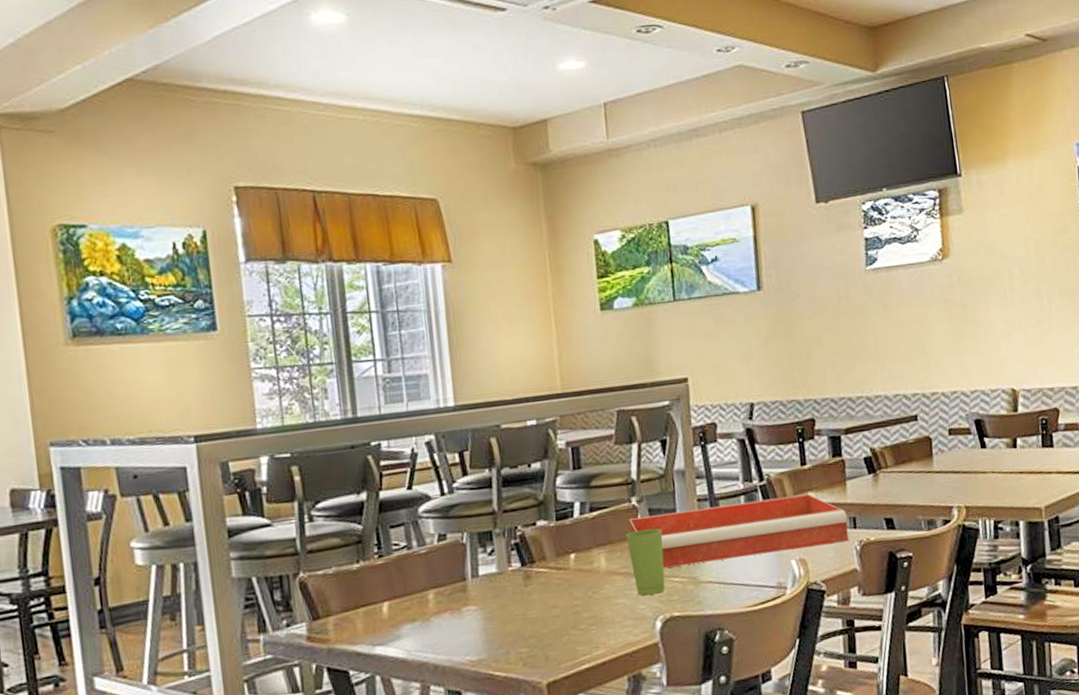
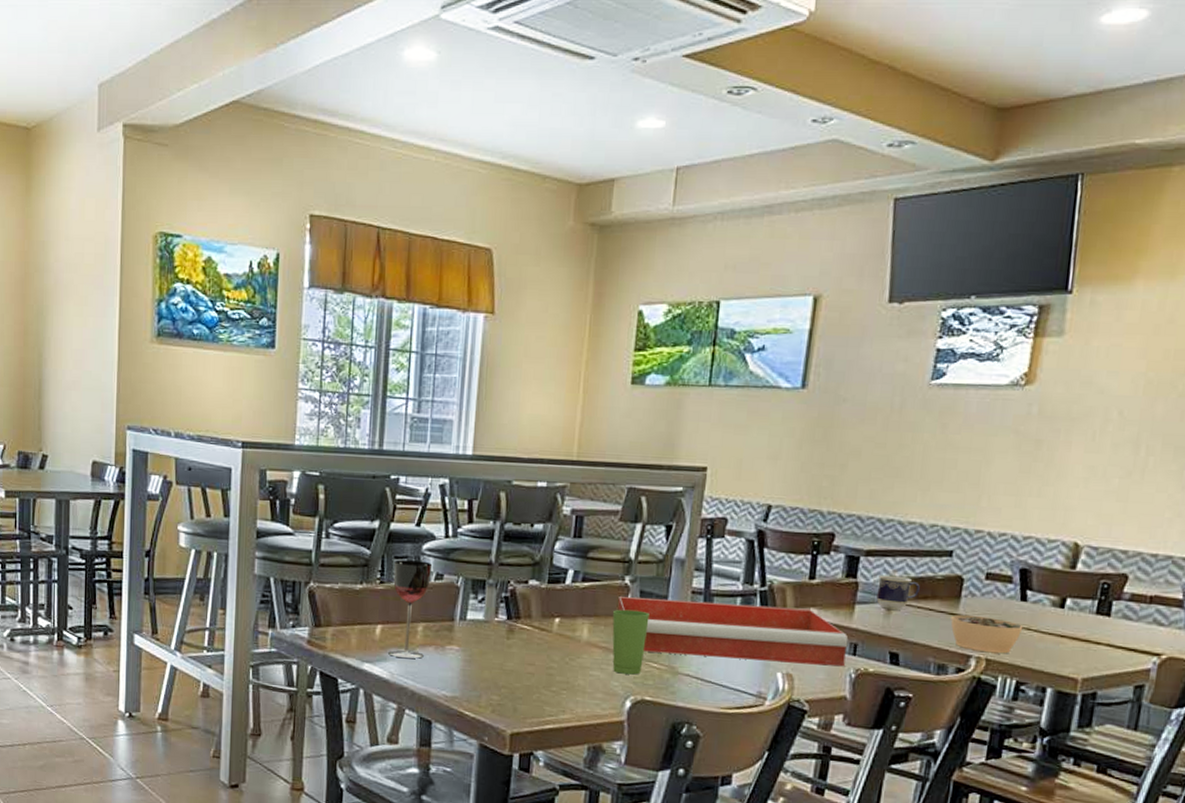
wineglass: none [390,524,440,633] -> present [388,559,433,659]
cup: none [860,446,898,480] -> present [876,574,920,611]
salad: none [929,468,989,502] -> present [950,614,1023,654]

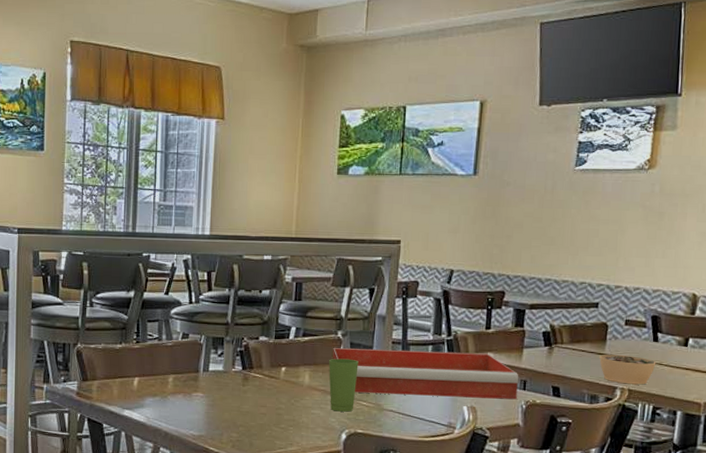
wineglass: present [388,559,433,659] -> none [145,323,180,405]
cup: present [876,574,920,611] -> none [540,324,574,353]

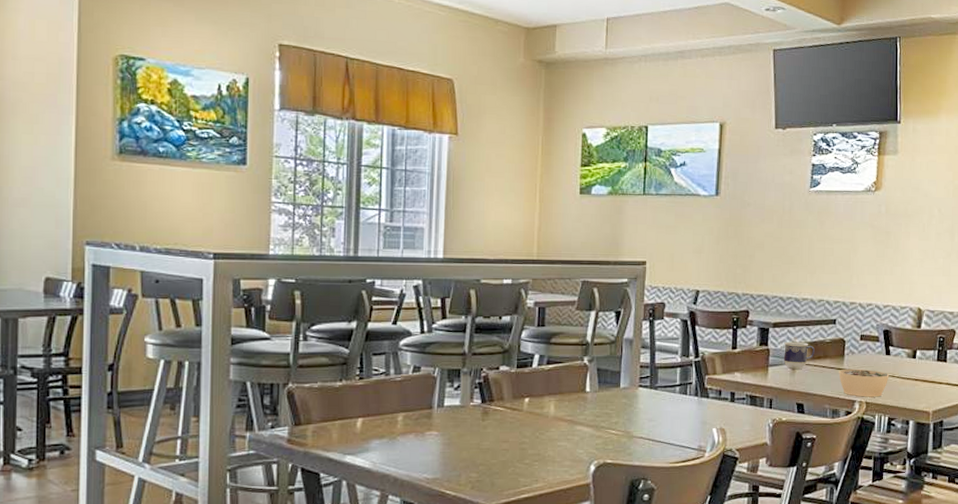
cup: present [329,358,359,412] -> none [575,385,606,442]
tray: present [333,347,519,400] -> none [579,373,765,421]
cup: none [540,324,574,353] -> present [784,342,814,370]

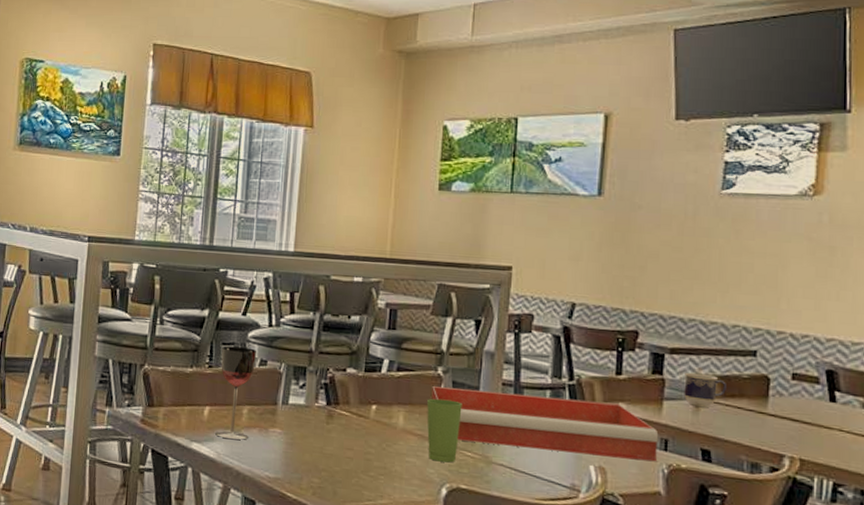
wineglass: none [370,356,410,448] -> present [215,346,257,440]
cup: none [575,385,606,442] -> present [427,398,462,463]
tray: none [579,373,765,421] -> present [432,386,659,462]
salad: present [839,368,889,397] -> none [760,413,835,455]

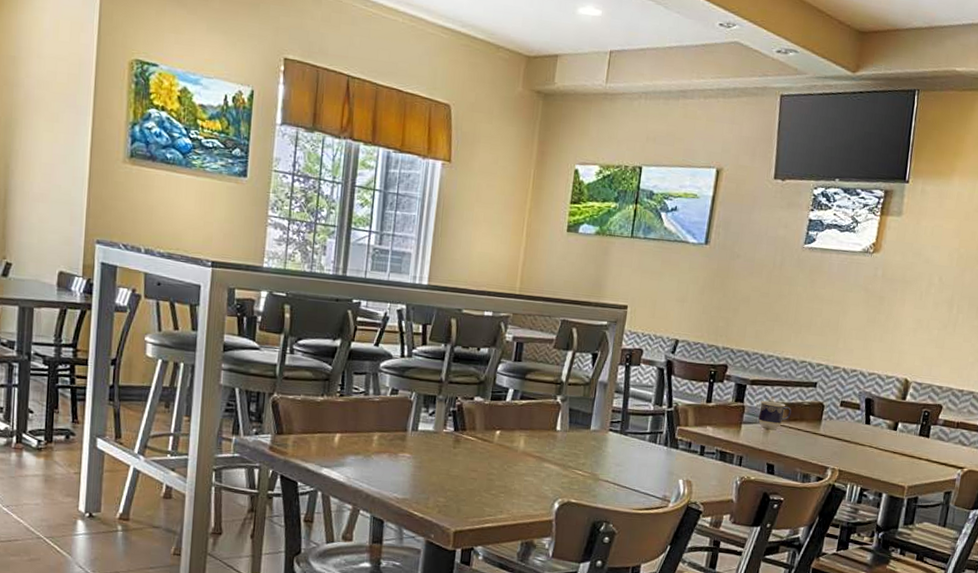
wineglass: present [215,346,257,440] -> none [346,375,389,465]
cup: present [427,398,462,463] -> none [544,424,577,481]
tray: present [432,386,659,462] -> none [550,413,736,475]

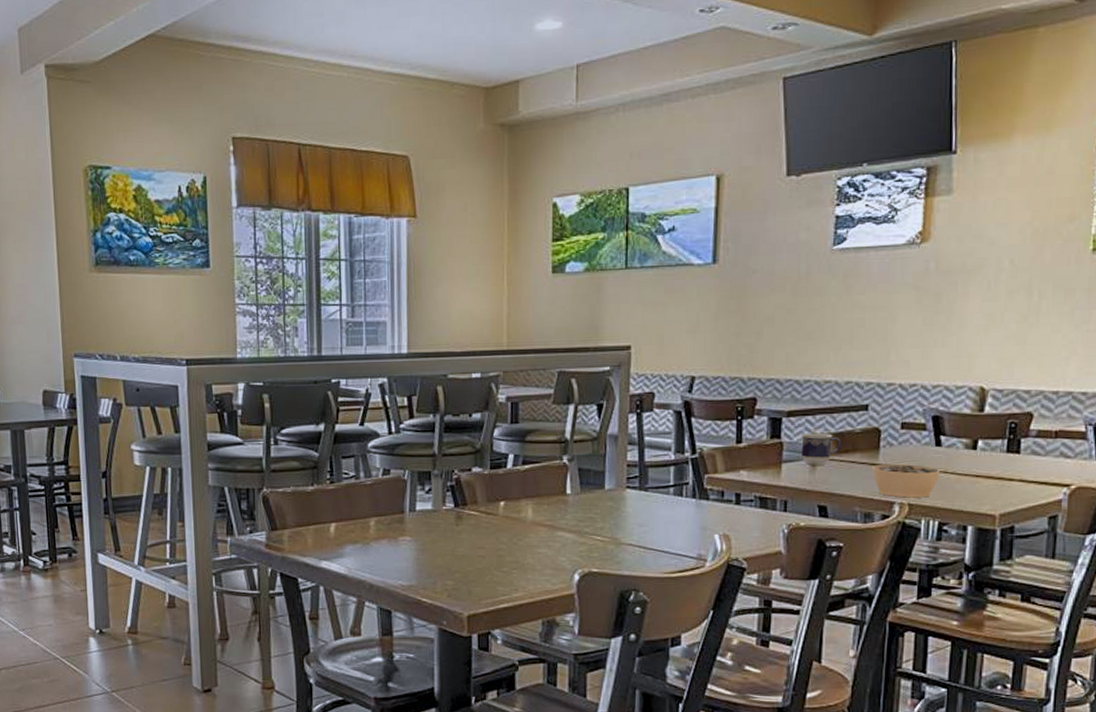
salad: none [813,434,867,466] -> present [872,463,940,498]

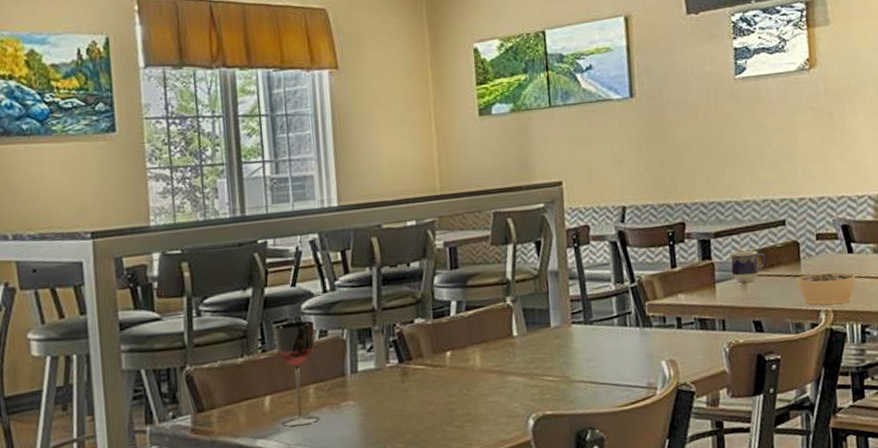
wineglass: none [342,459,379,553] -> present [274,320,319,427]

